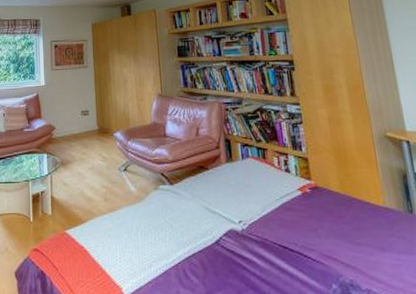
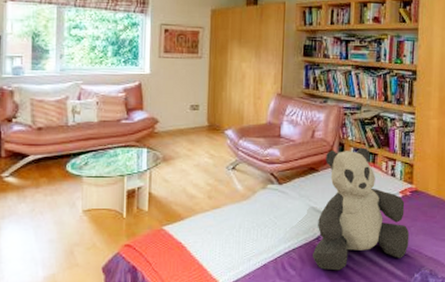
teddy bear: none [213,142,320,279] -> present [313,147,410,271]

